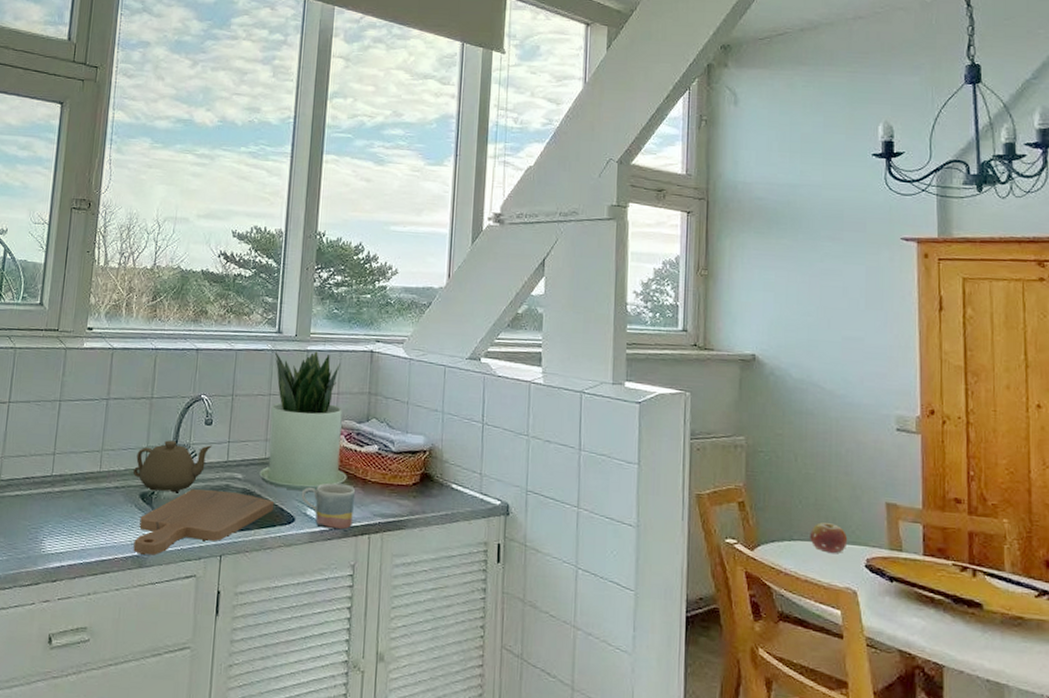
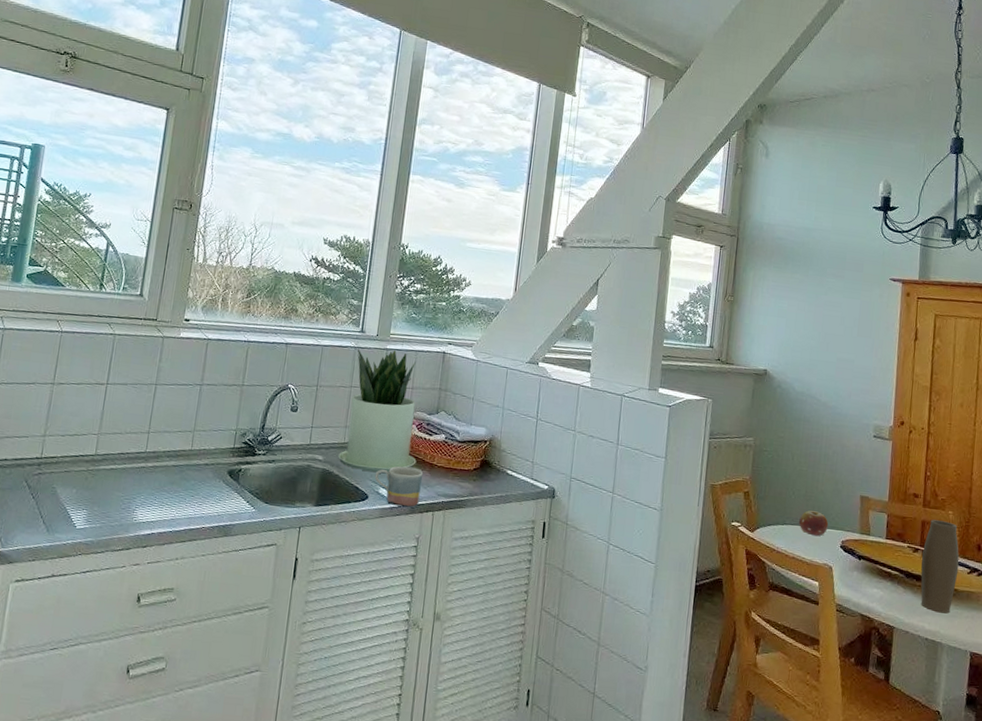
teapot: present [133,440,212,493] -> none [223,424,296,471]
cutting board: present [133,489,275,556] -> none [219,468,351,526]
vase: none [972,530,1023,648] -> present [920,520,959,614]

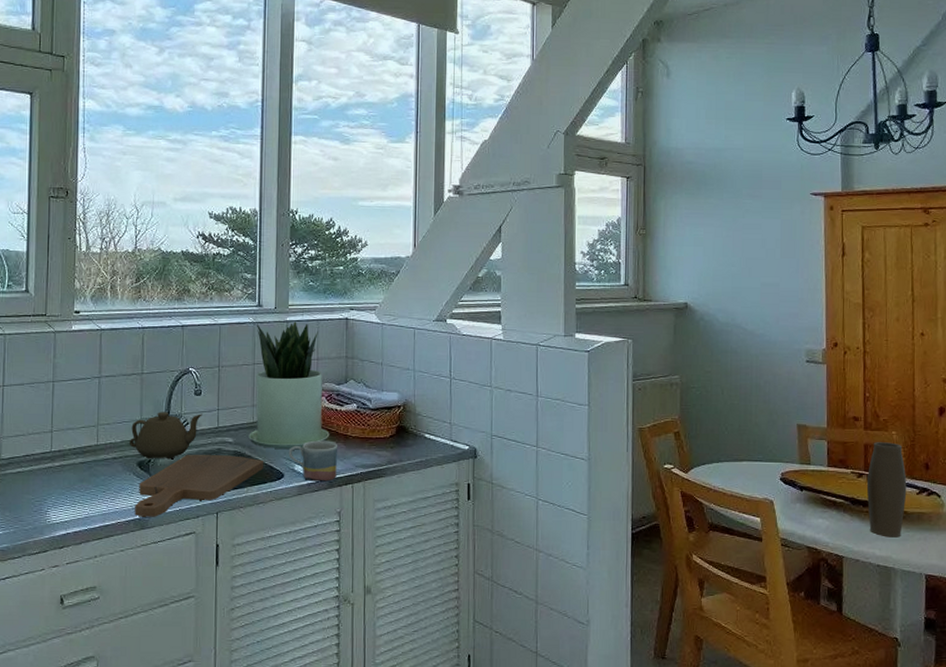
cutting board: none [219,468,351,526] -> present [135,455,264,517]
teapot: none [223,424,296,471] -> present [130,412,202,460]
fruit: present [799,510,829,537] -> none [735,445,766,471]

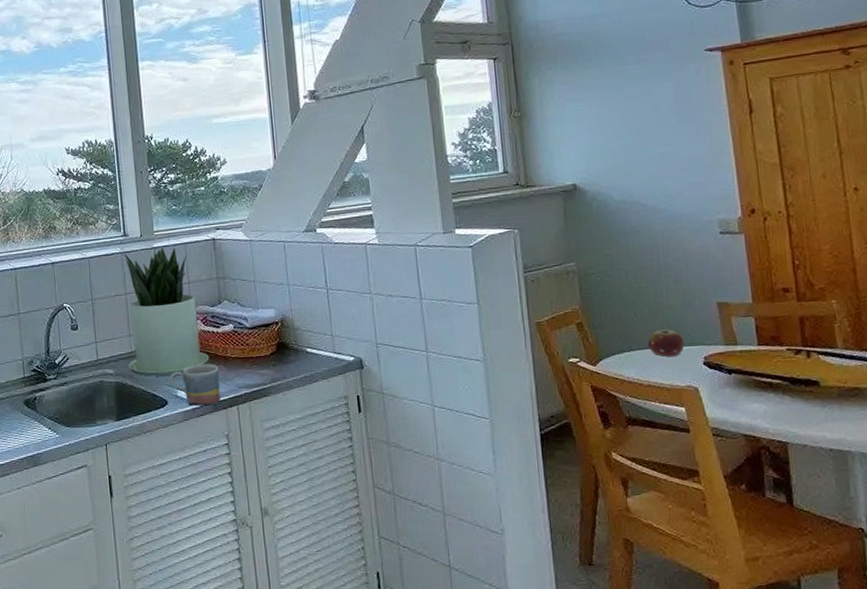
teapot: present [130,412,202,460] -> none [14,348,81,397]
cutting board: present [135,455,264,517] -> none [26,386,147,454]
fruit: none [735,445,766,471] -> present [648,329,685,357]
vase: present [866,442,907,538] -> none [806,312,857,418]

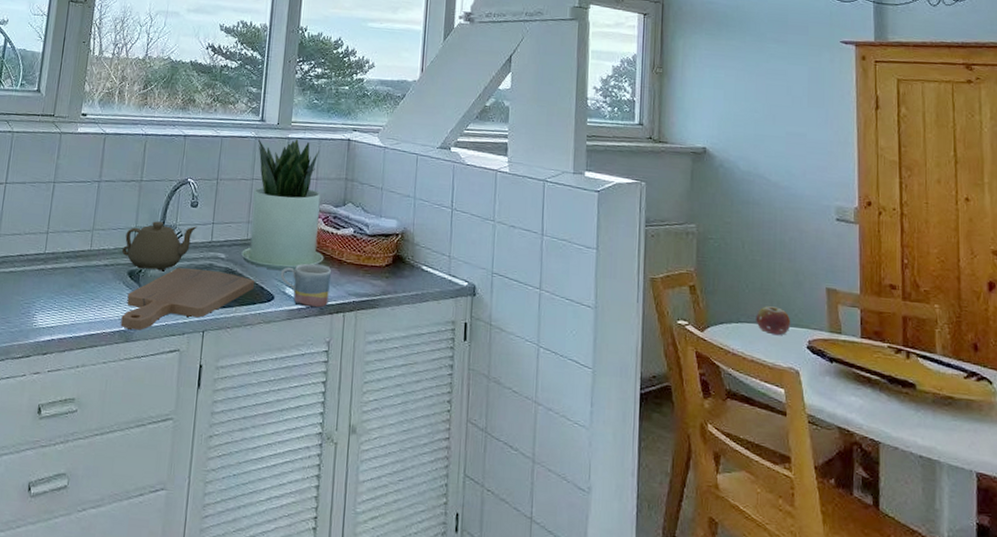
teapot: none [14,348,81,397] -> present [122,221,197,271]
cutting board: none [26,386,147,454] -> present [120,267,255,331]

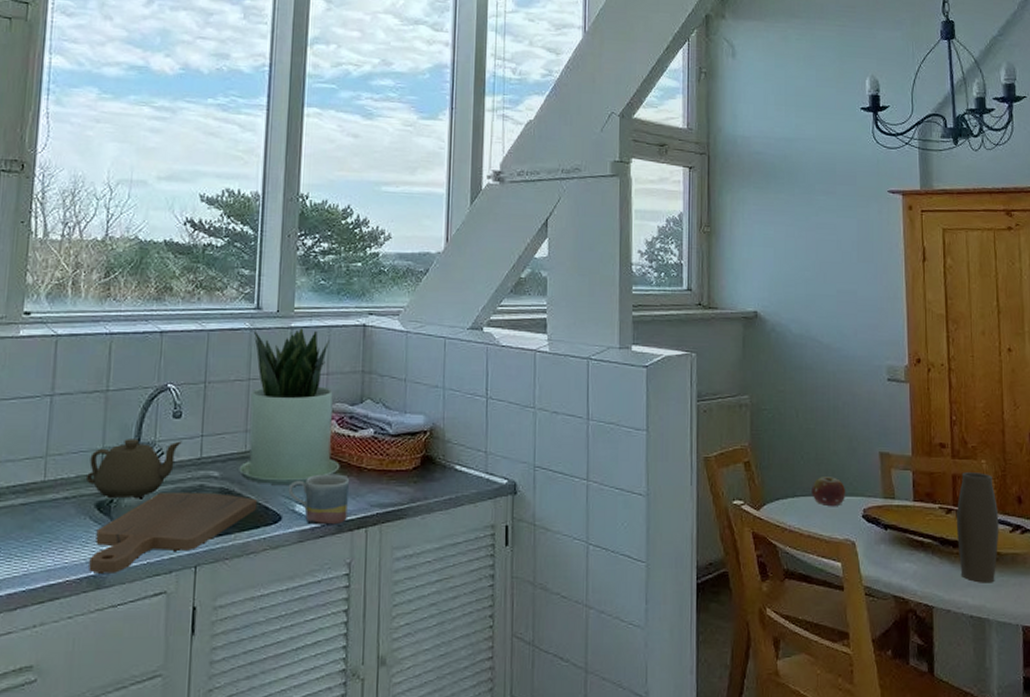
vase: none [906,315,953,426] -> present [956,472,999,583]

